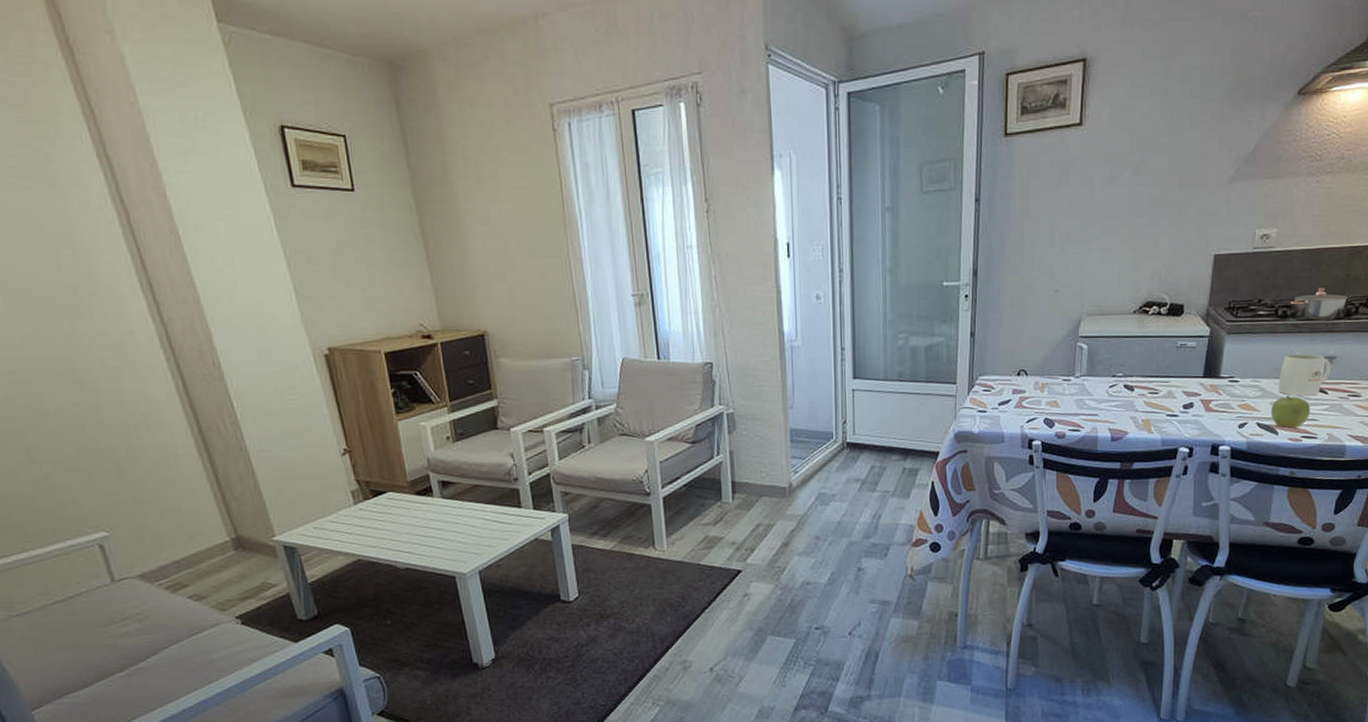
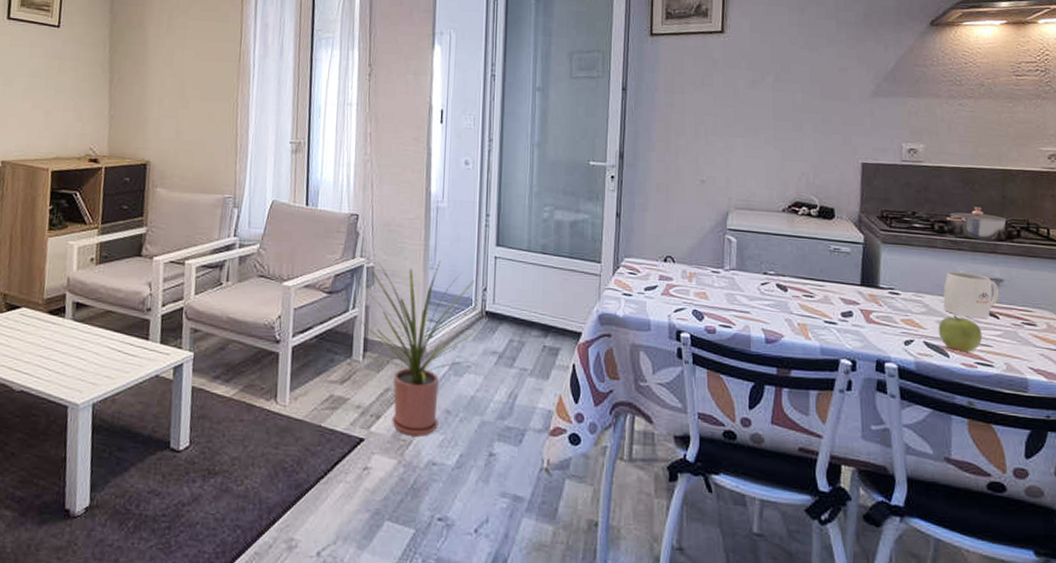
house plant: none [720,398,843,563] -> present [358,260,479,437]

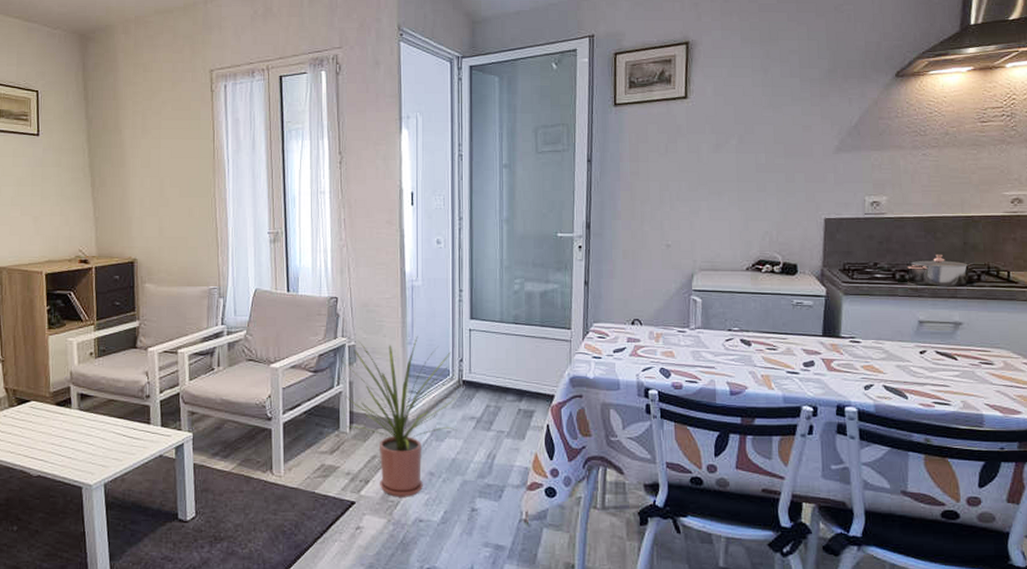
fruit: present [938,315,983,353] -> none [897,359,941,393]
mug: present [943,270,1000,320] -> none [902,317,959,362]

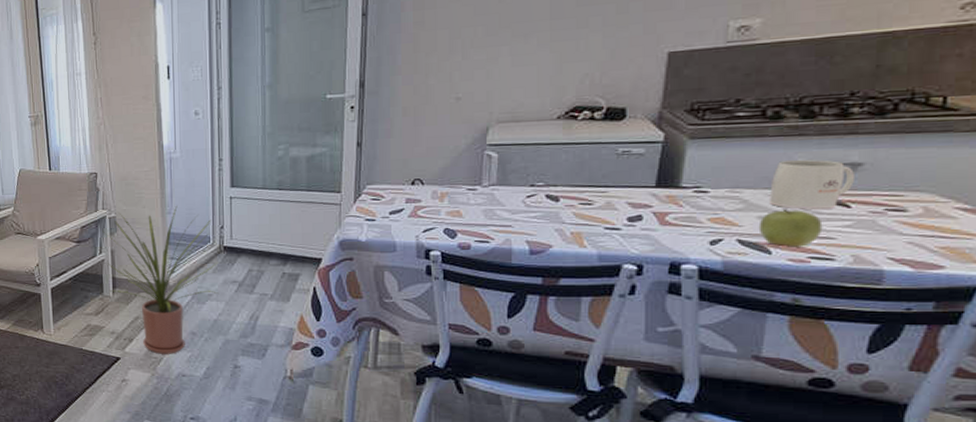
fruit: none [897,359,941,393] -> present [758,209,823,247]
mug: none [902,317,959,362] -> present [770,159,856,211]
cooking pot: present [907,254,971,287] -> none [784,82,885,123]

